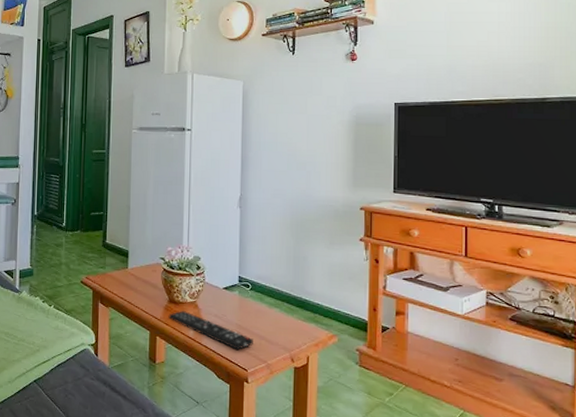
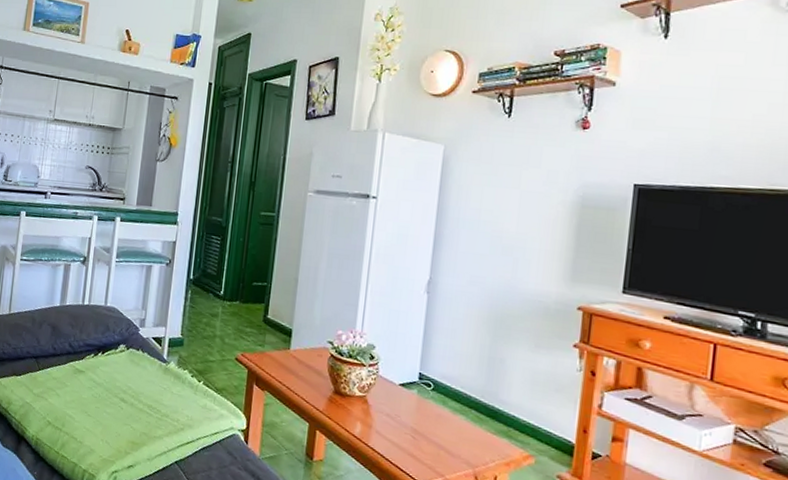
remote control: present [168,311,253,350] -> none [332,404,431,458]

